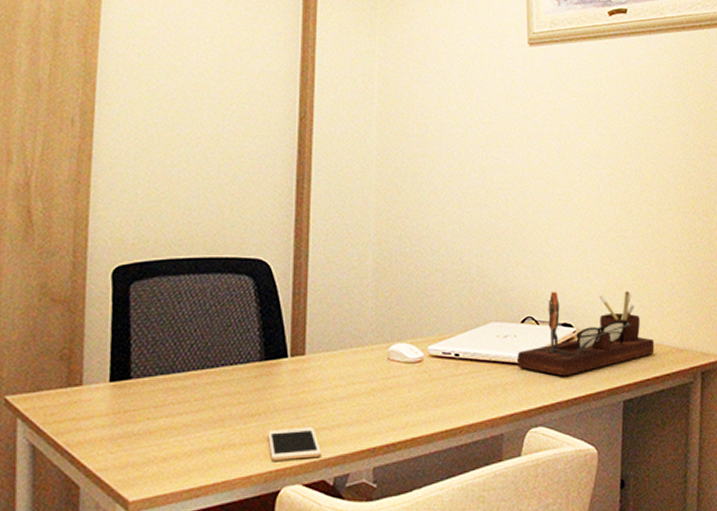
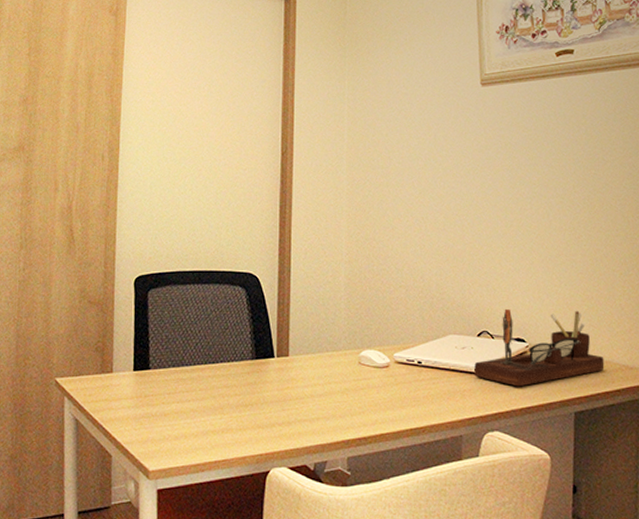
cell phone: present [267,427,321,461] -> none [259,418,303,446]

